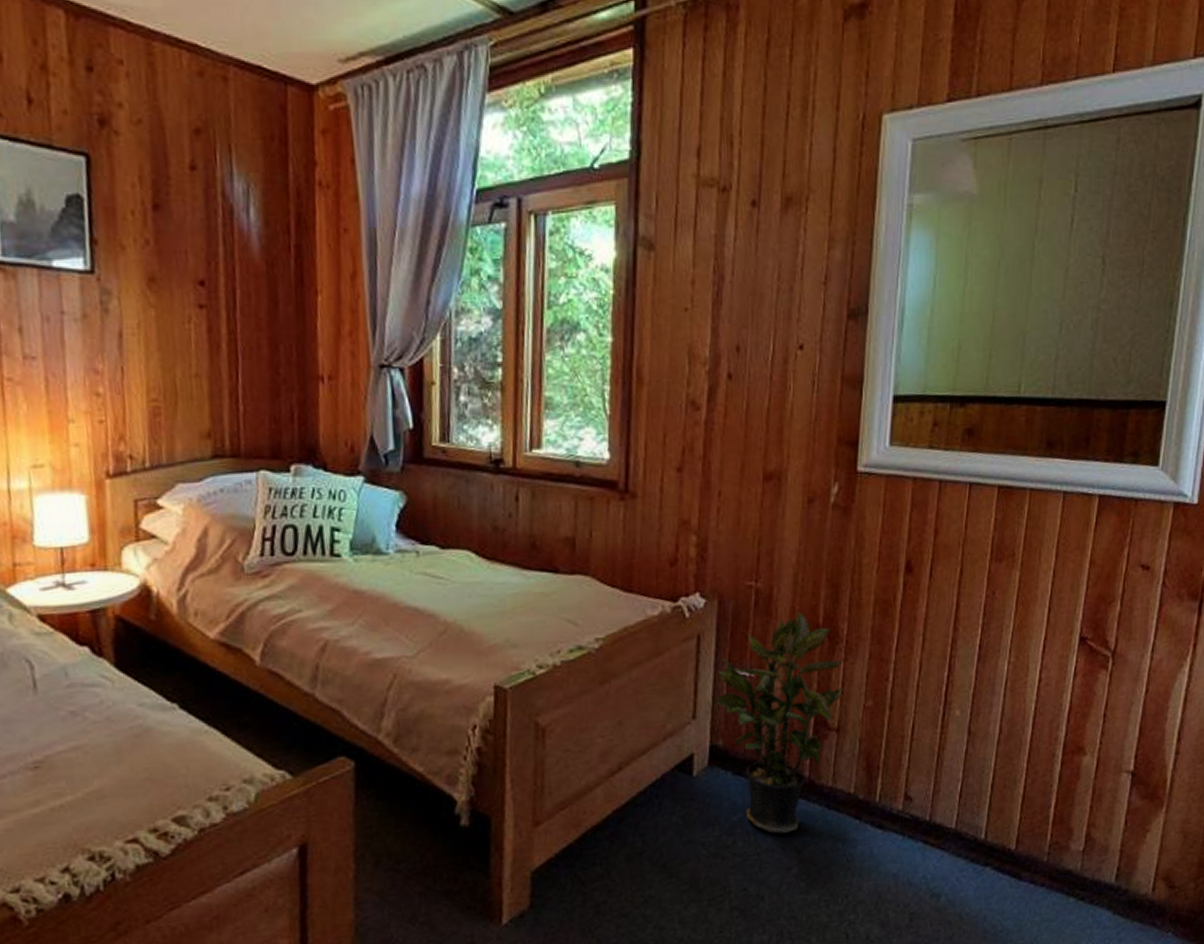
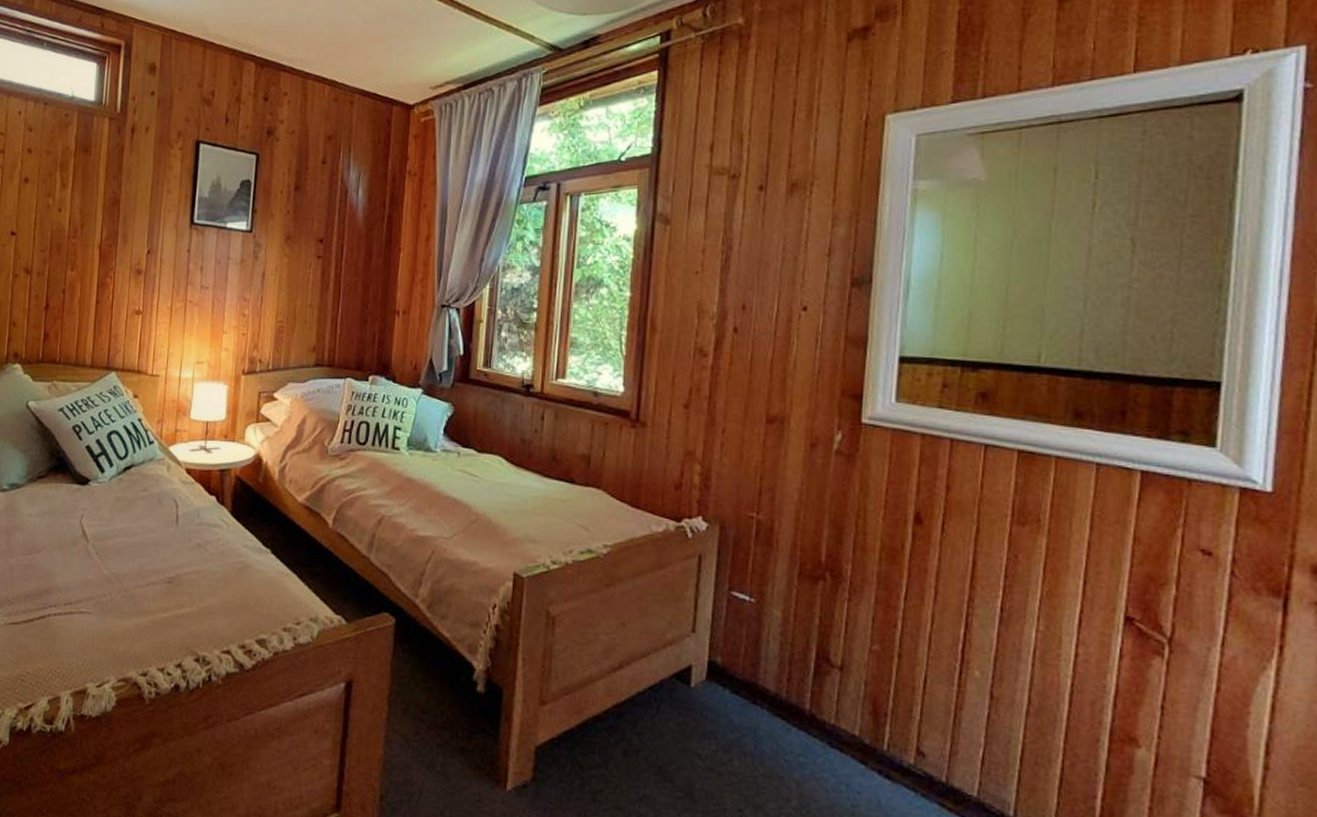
potted plant: present [716,611,843,834] -> none [716,547,847,762]

